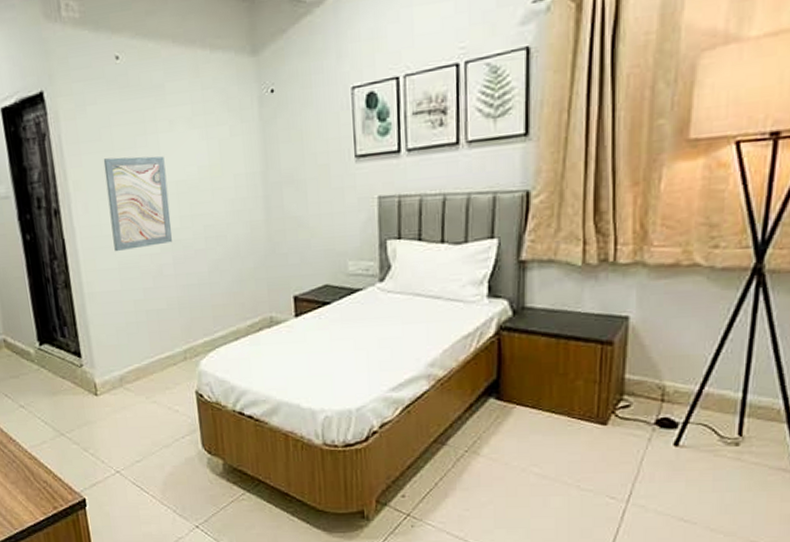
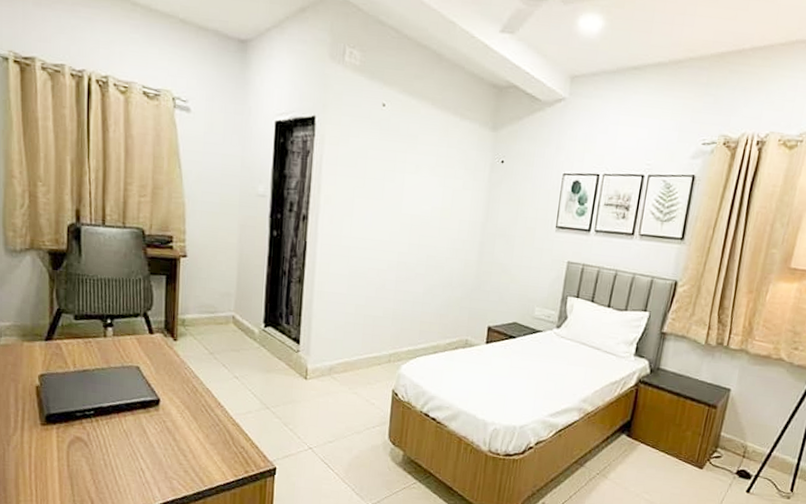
wall art: present [103,156,172,252] -> none [348,183,406,263]

